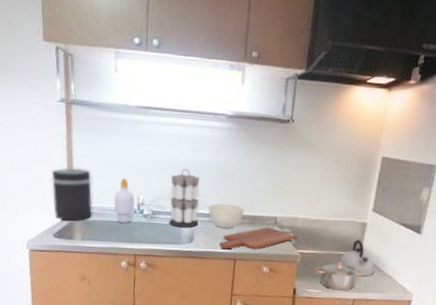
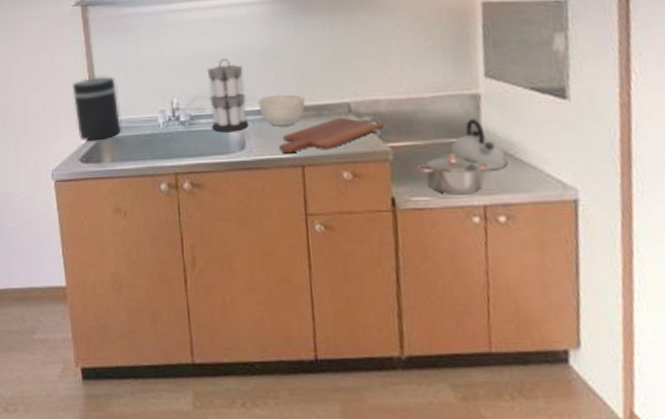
soap bottle: present [114,178,135,223] -> none [144,80,169,135]

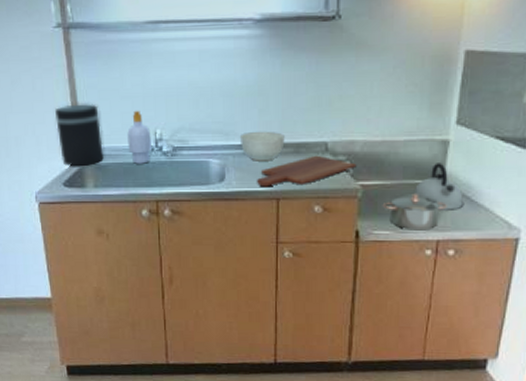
soap bottle: none [144,80,169,135] -> present [127,110,151,164]
spice rack: present [207,58,249,133] -> none [191,92,229,165]

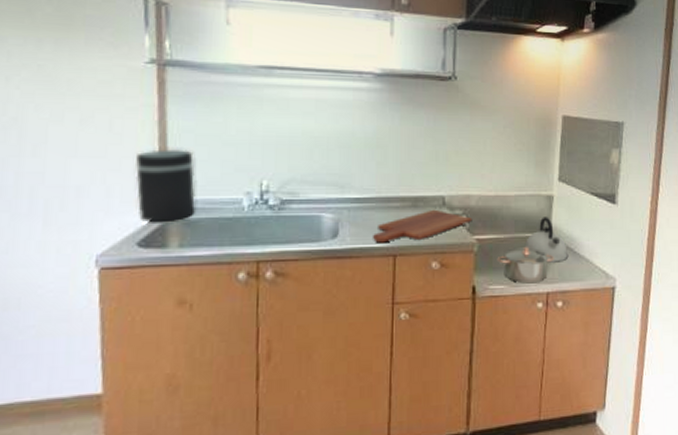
soap bottle: present [127,110,151,164] -> none [226,158,256,219]
bowl: present [239,132,285,161] -> none [355,185,403,216]

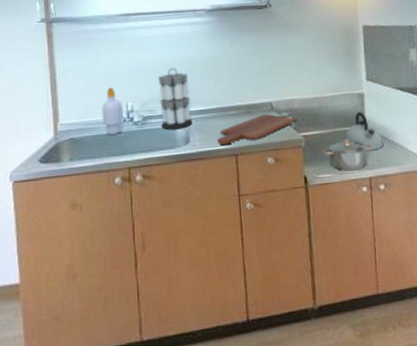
cylinder: present [135,149,195,223] -> none [35,84,79,144]
soap bottle: none [226,158,256,219] -> present [102,87,124,135]
spice rack: none [304,142,344,220] -> present [158,68,193,130]

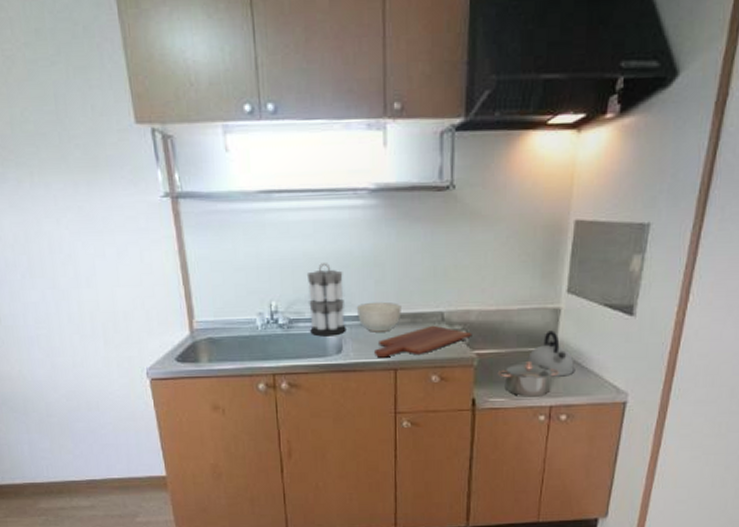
soap bottle: present [102,87,124,135] -> none [241,282,267,337]
bowl: none [200,97,238,123] -> present [356,303,401,332]

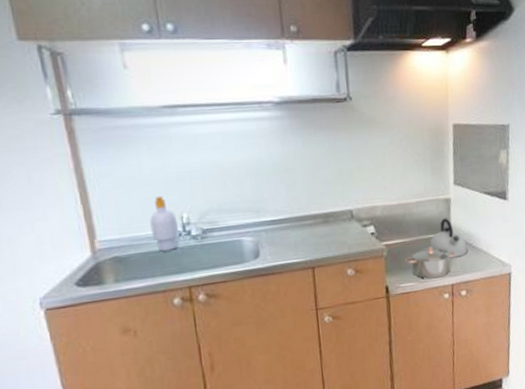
soap bottle: none [241,282,267,337] -> present [150,195,179,252]
spice rack: present [306,263,346,337] -> none [218,172,262,244]
bowl: present [356,303,401,332] -> none [270,205,314,235]
cutting board: present [375,325,472,358] -> none [291,222,380,259]

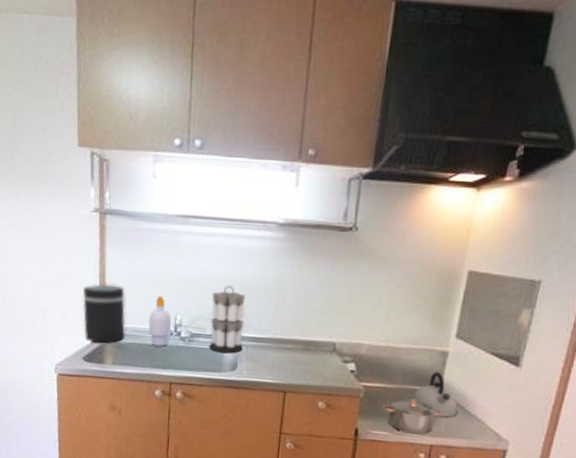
cylinder: none [60,193,124,264] -> present [83,284,125,344]
spice rack: none [218,172,262,244] -> present [209,285,246,354]

